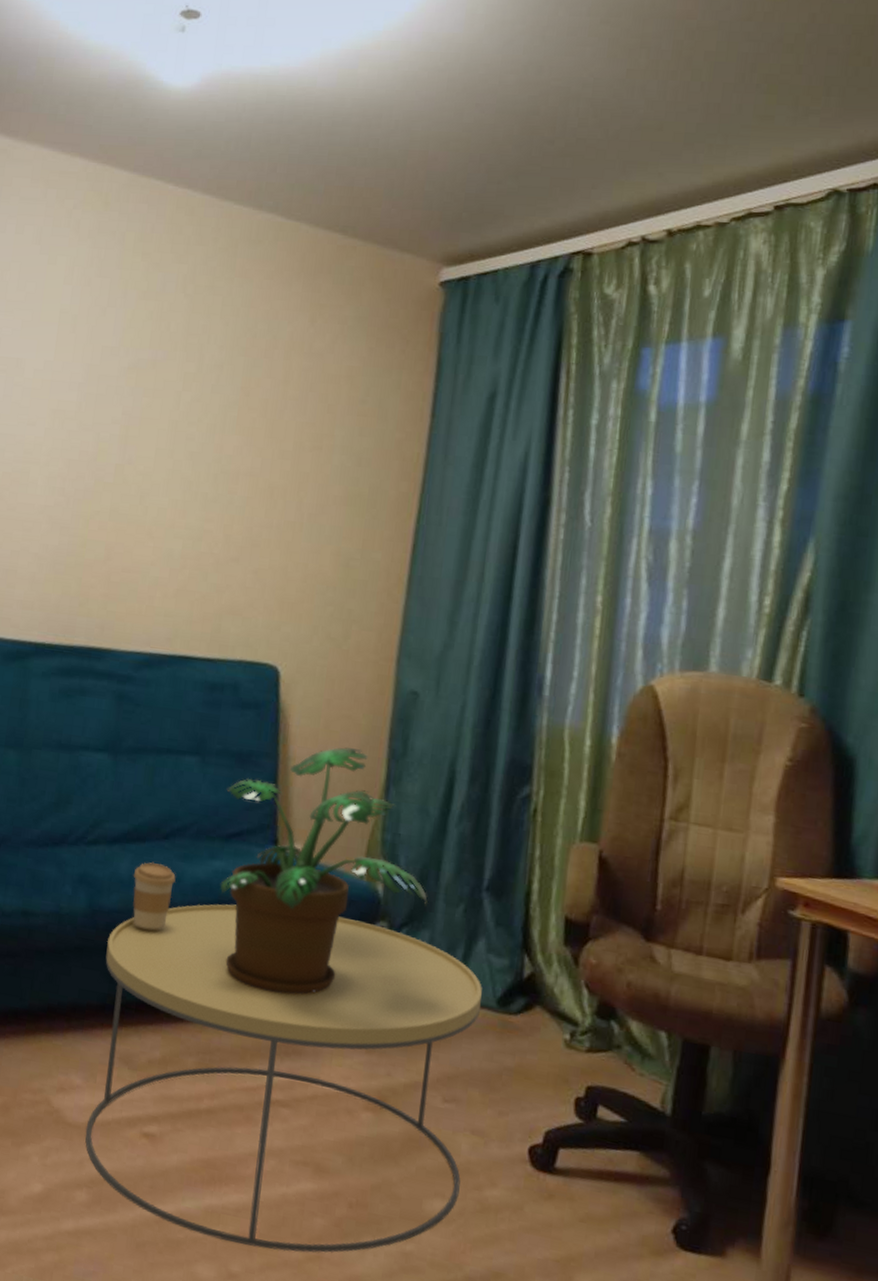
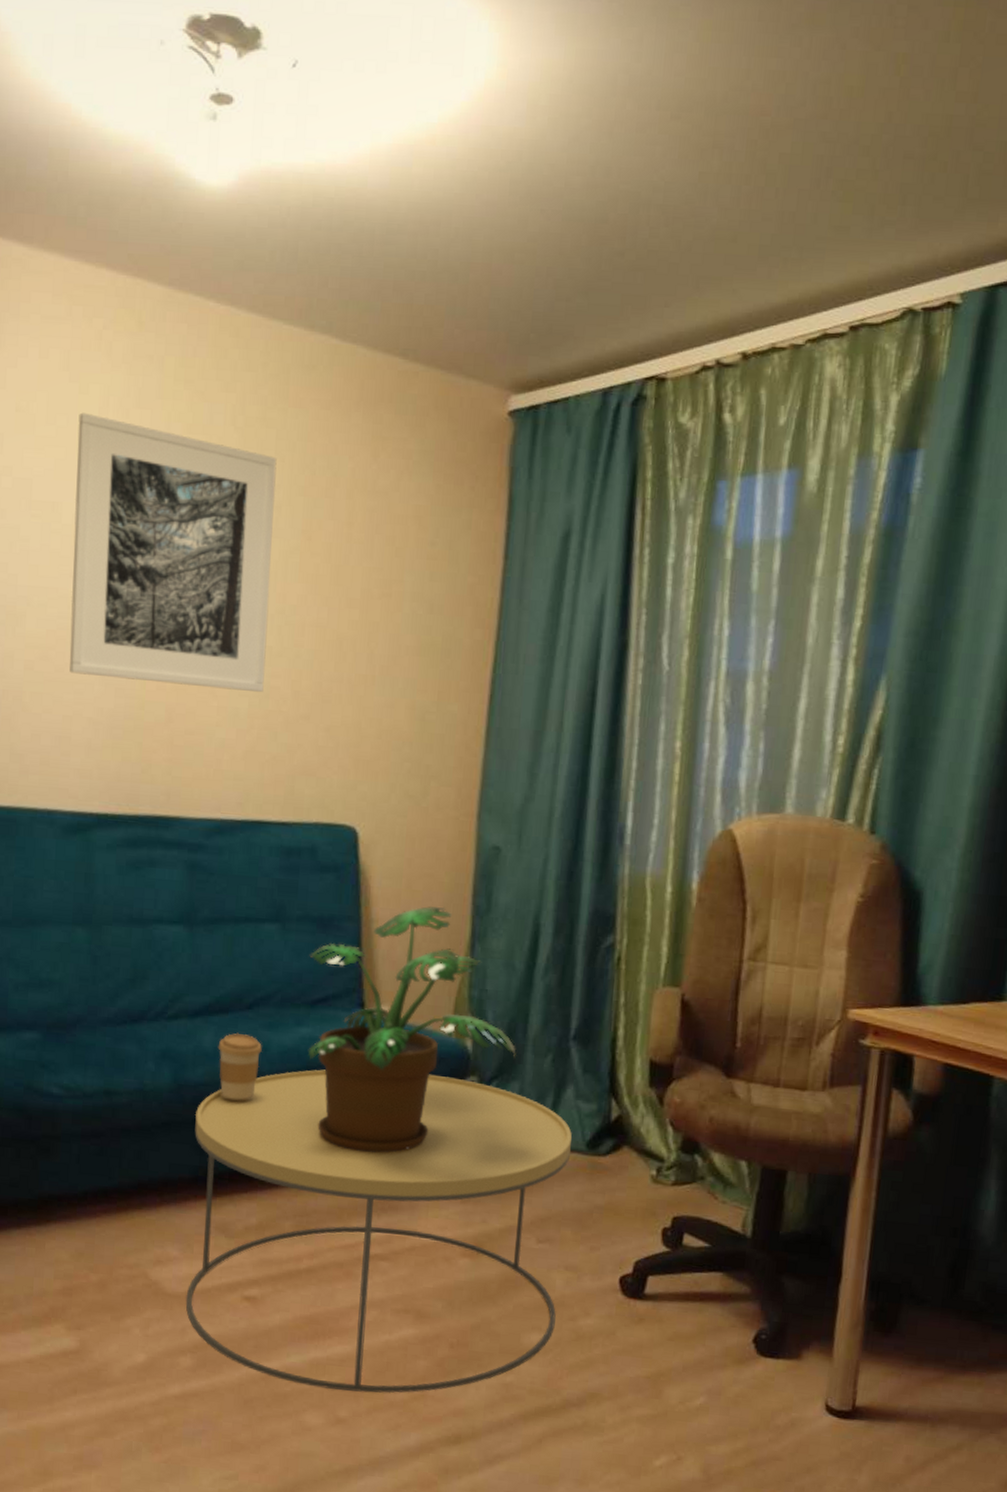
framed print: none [20,280,222,536] -> present [69,412,277,693]

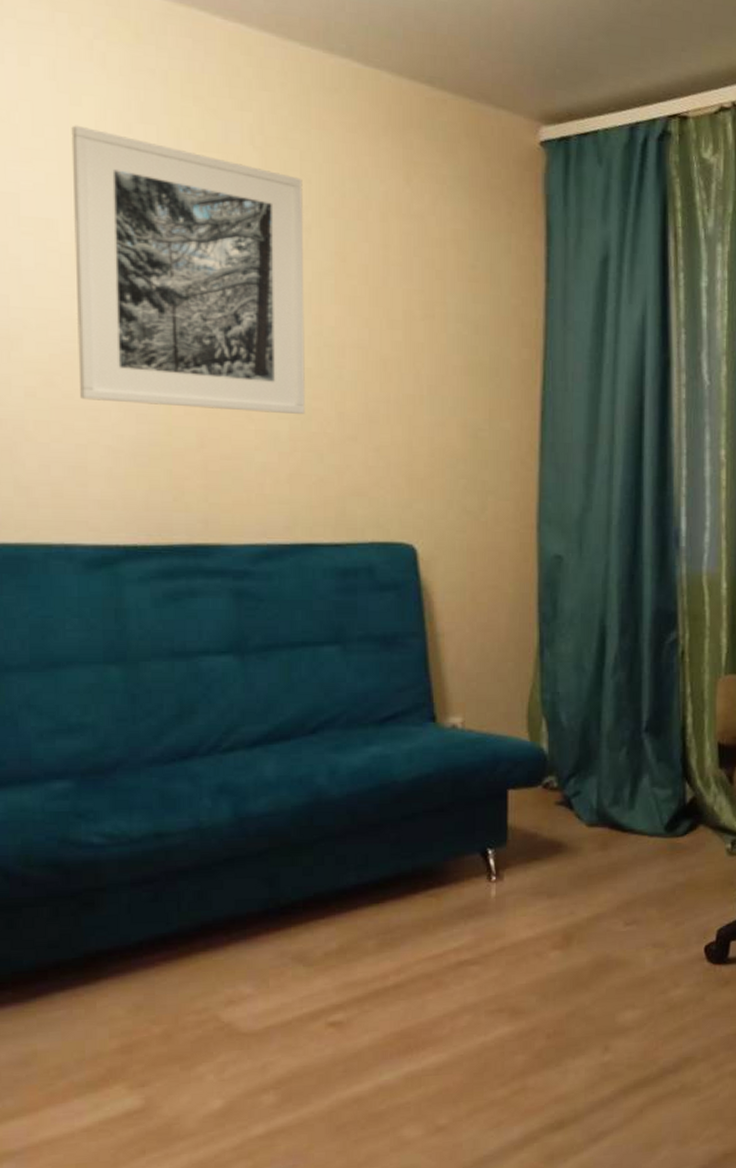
coffee table: present [186,1069,572,1394] -> none [261,778,650,1100]
coffee cup: present [218,1032,262,1100] -> none [281,758,330,827]
potted plant: present [308,905,516,1153] -> none [374,616,592,862]

